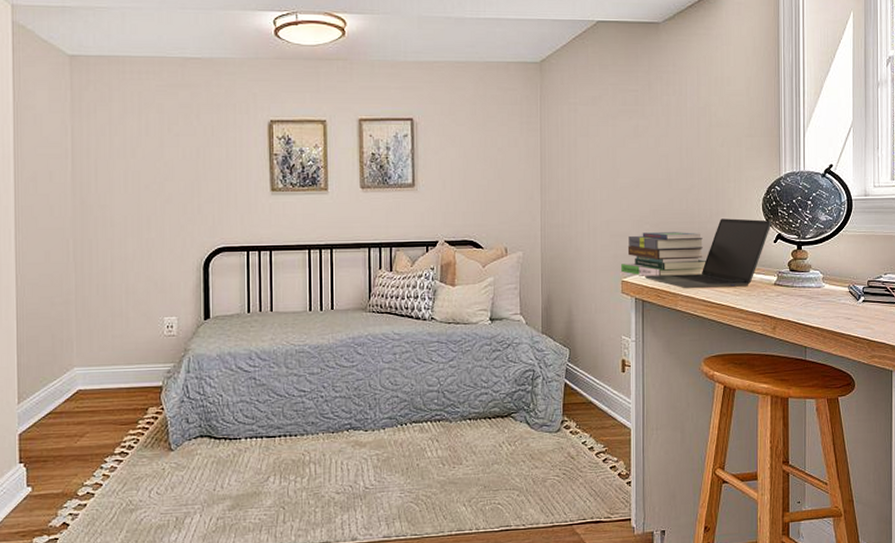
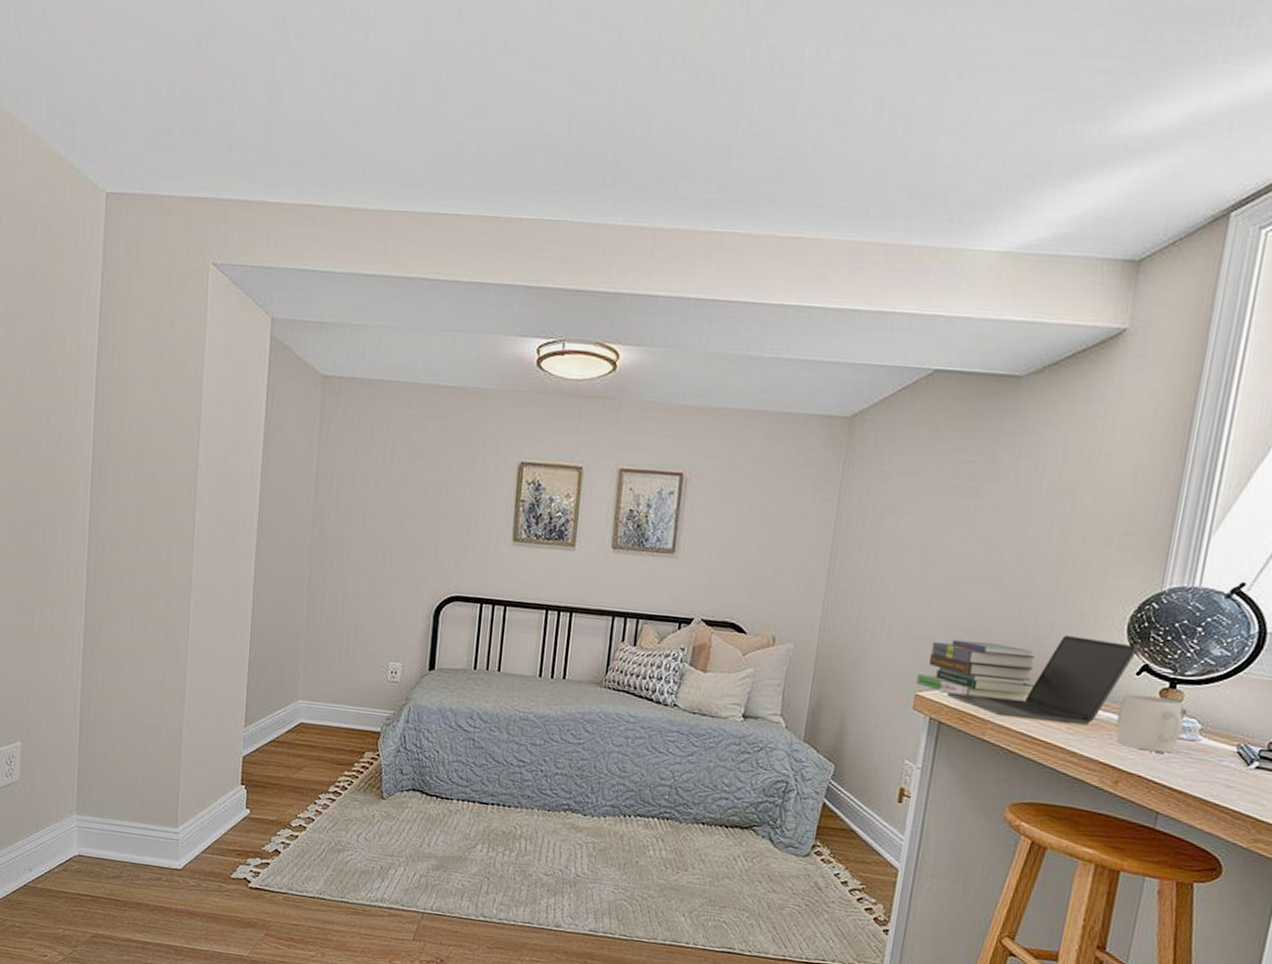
mug: none [767,257,811,300] -> present [1115,694,1184,754]

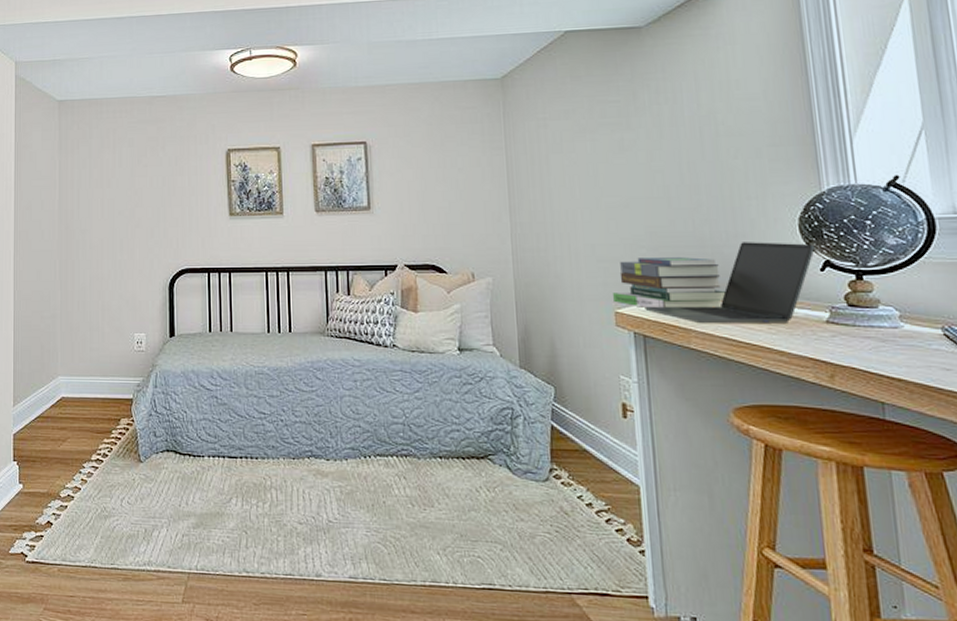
mug: present [1115,694,1184,754] -> none [813,290,883,343]

